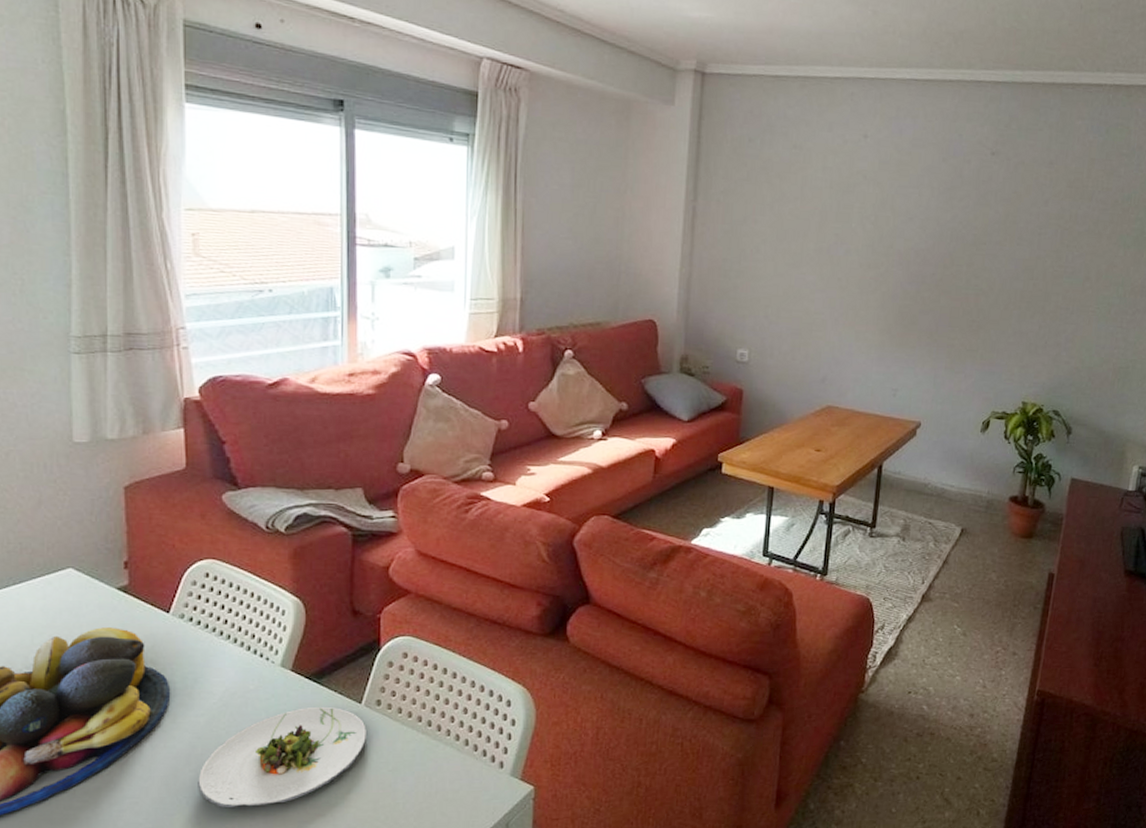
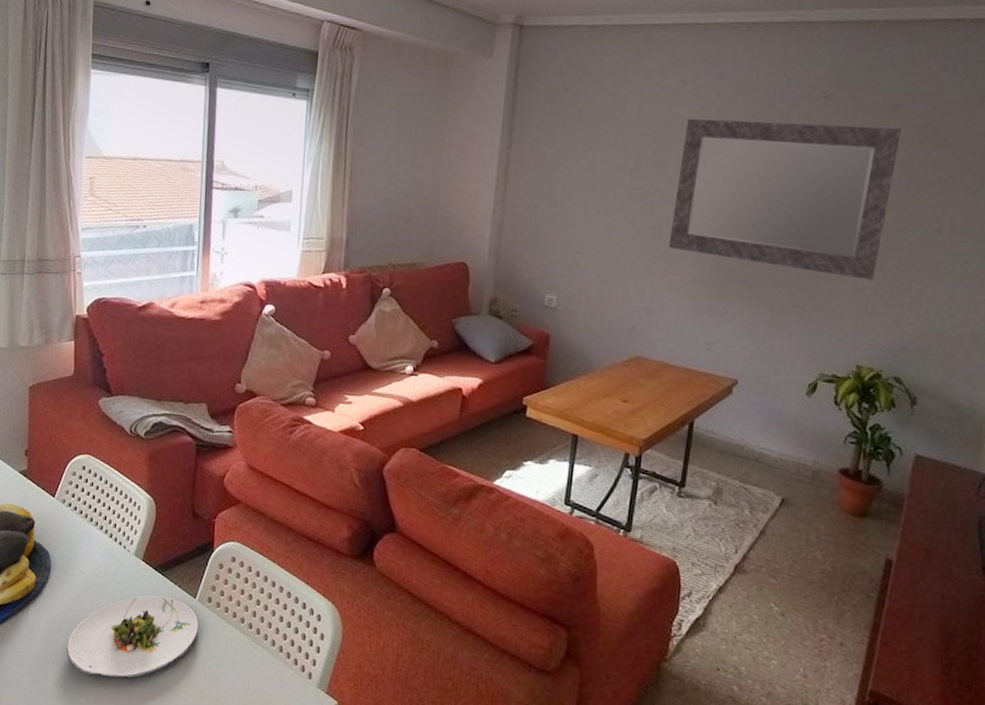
mirror: none [855,171,1057,324] -> present [668,118,902,280]

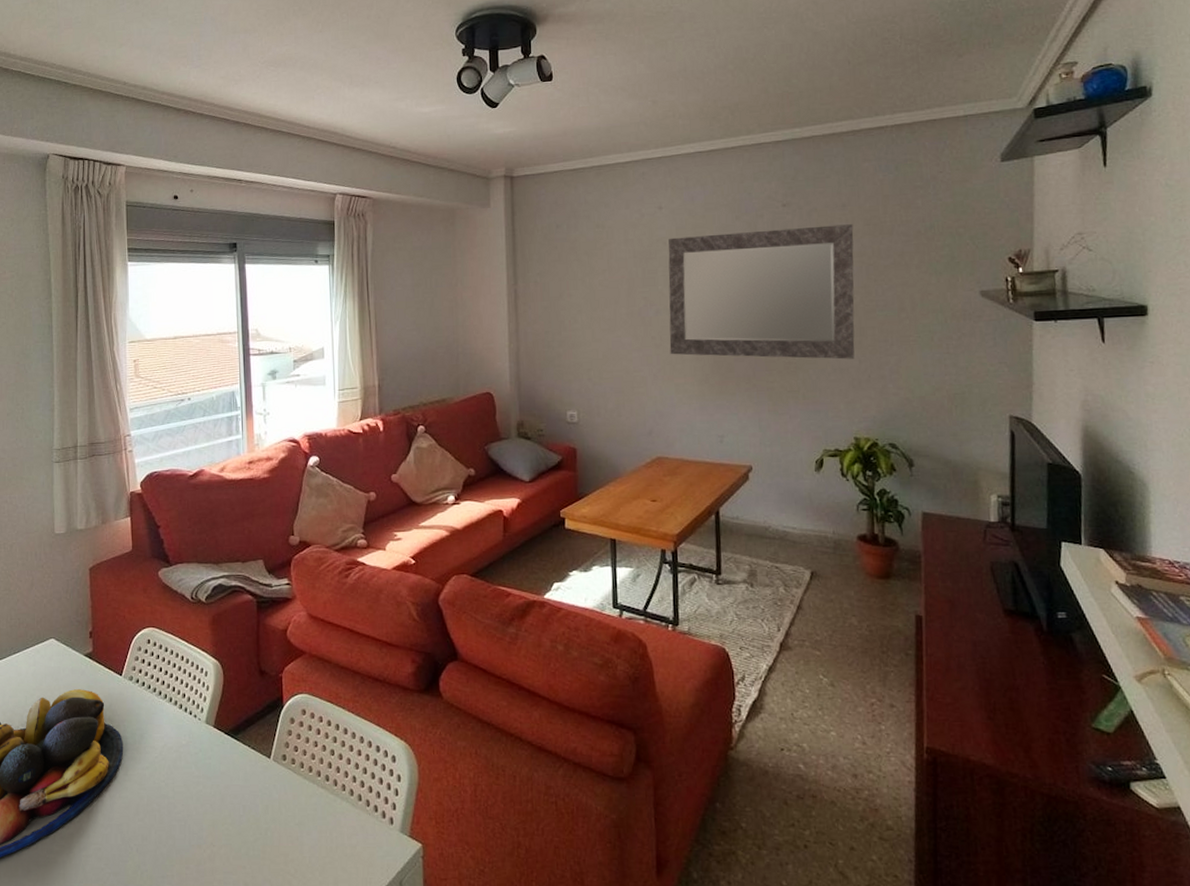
salad plate: present [66,595,199,678] -> none [145,761,276,857]

